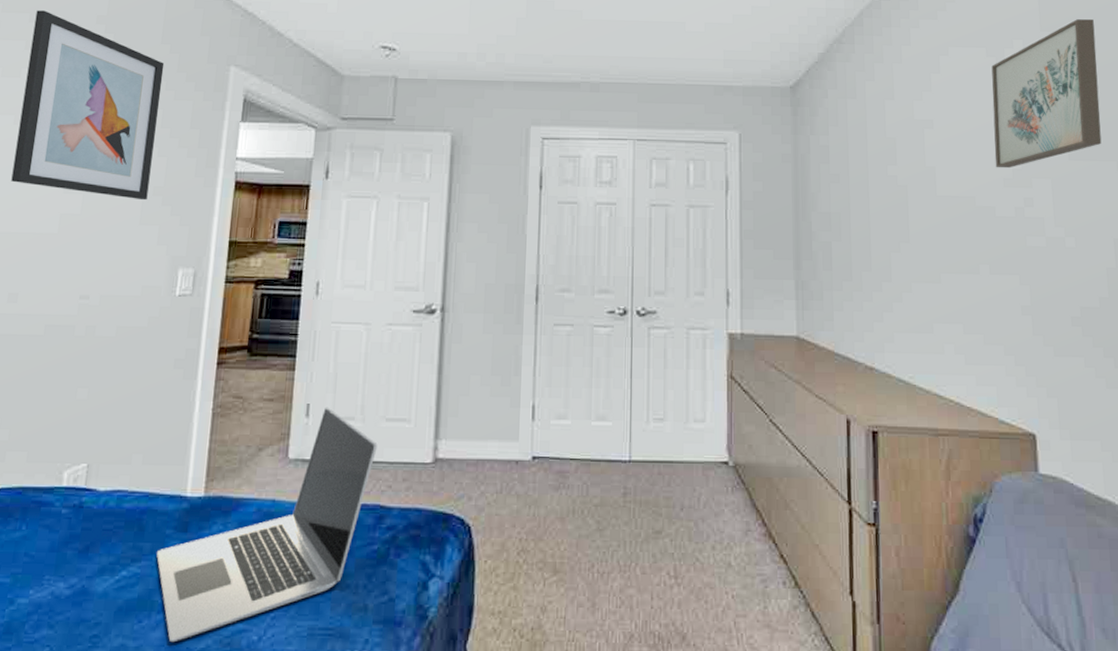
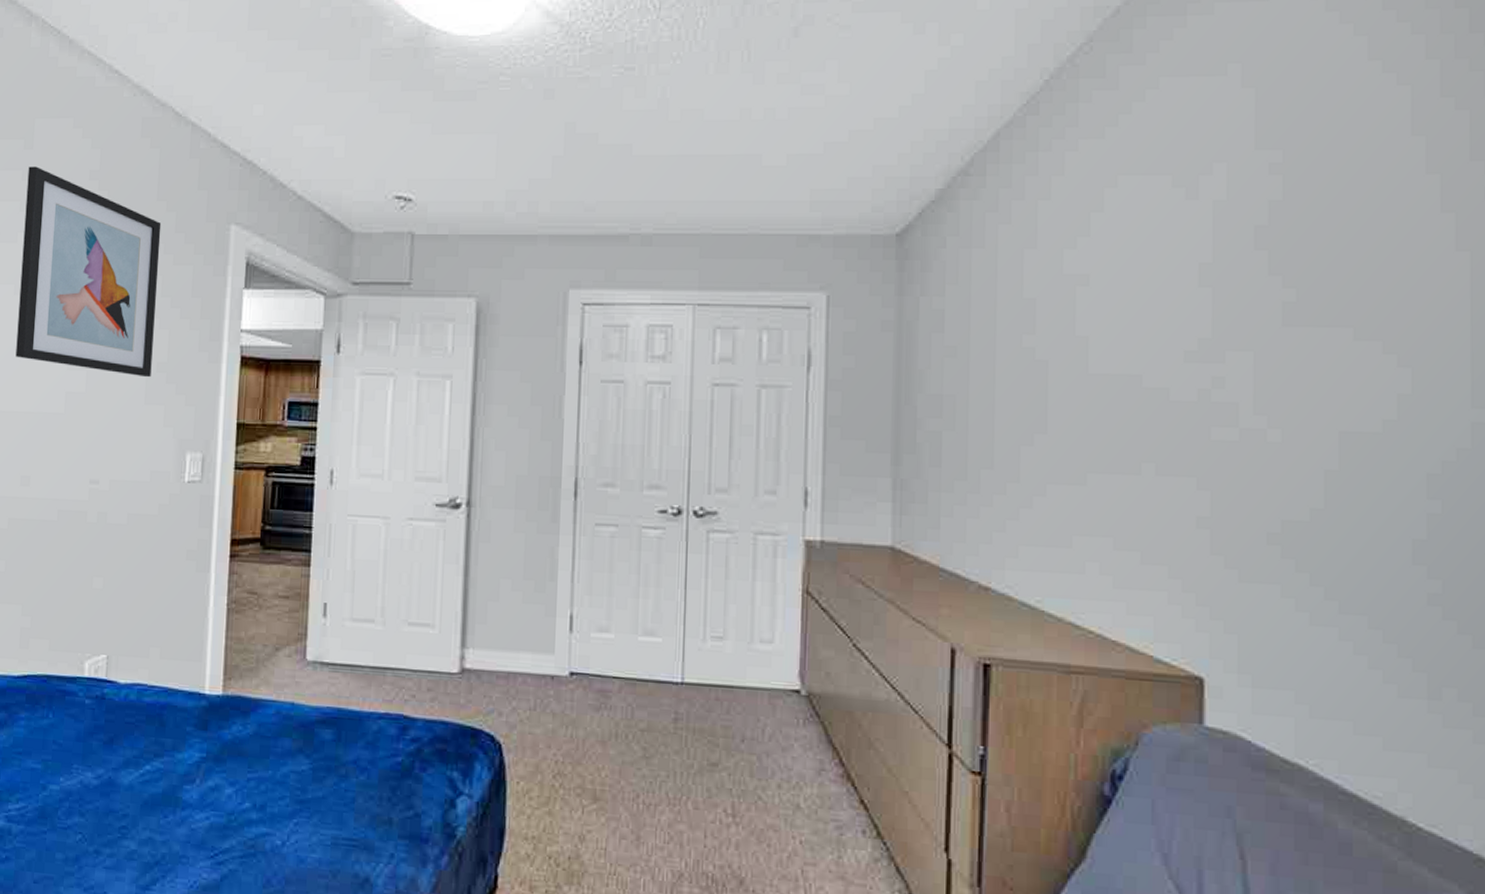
laptop: present [156,407,378,643] -> none [178,607,400,840]
wall art: present [991,19,1102,169] -> none [1174,131,1337,338]

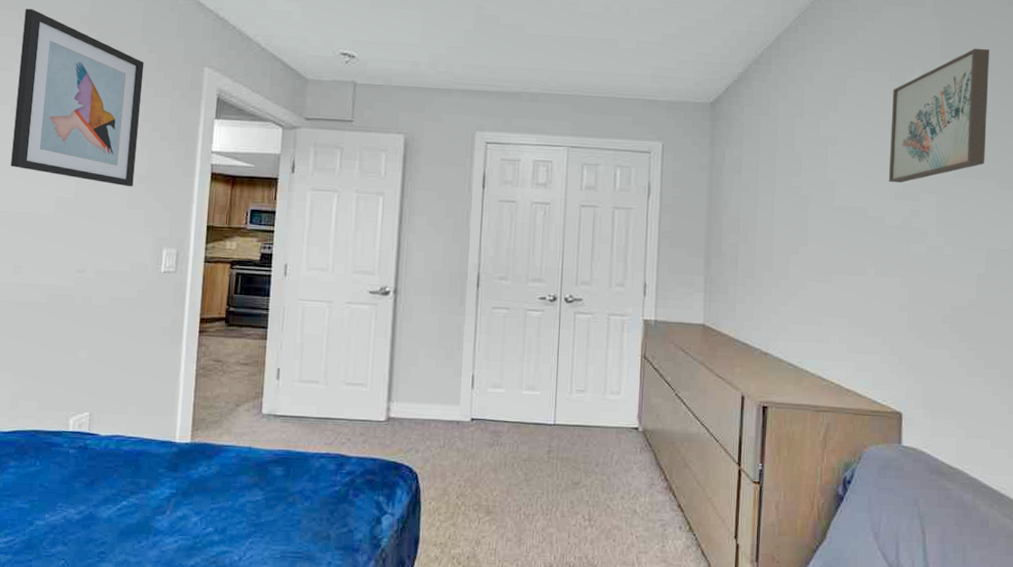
wall art: none [1174,131,1337,338] -> present [888,49,989,183]

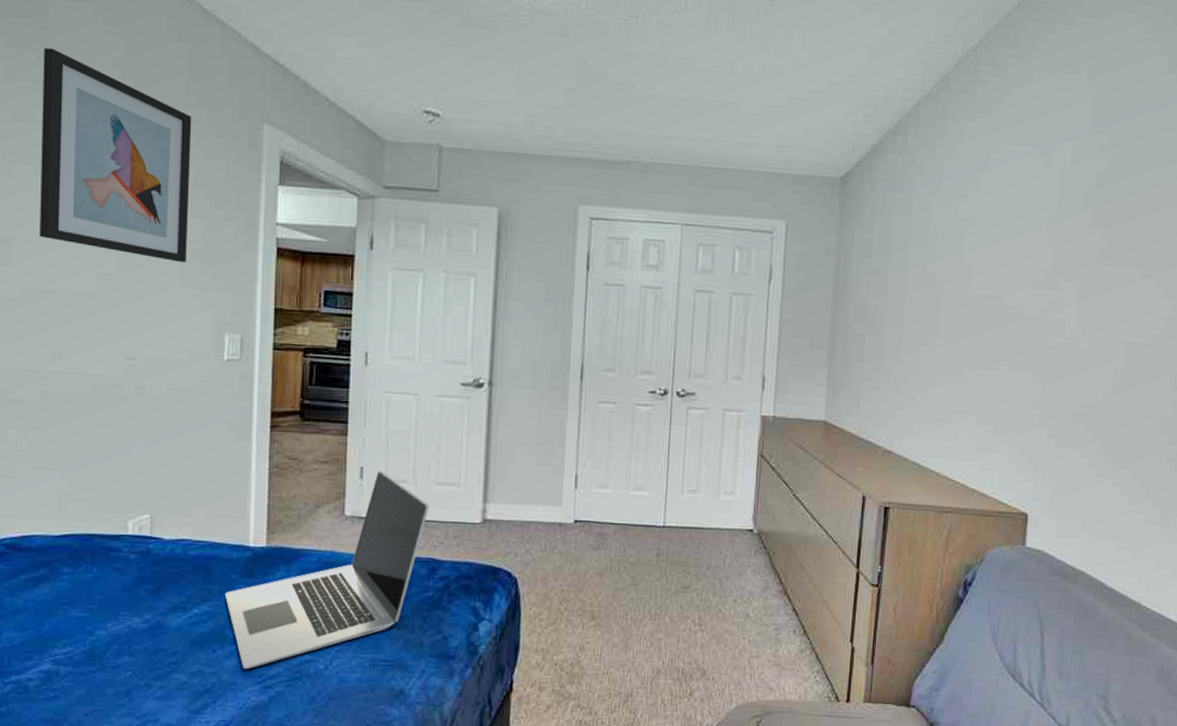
laptop: none [152,371,339,560] -> present [225,470,429,670]
wall art: present [888,49,989,183] -> none [1028,122,1145,271]

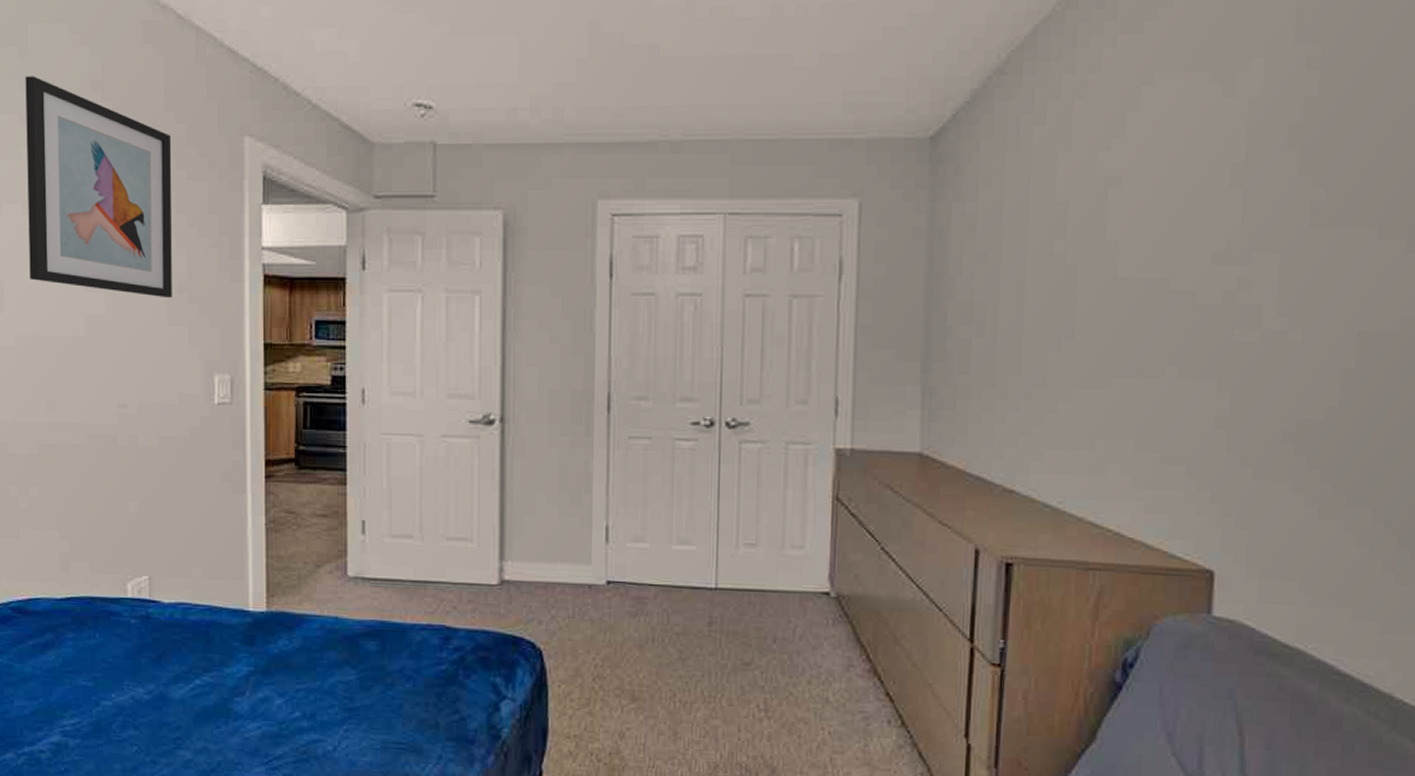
laptop: present [225,470,429,670] -> none [227,524,439,748]

